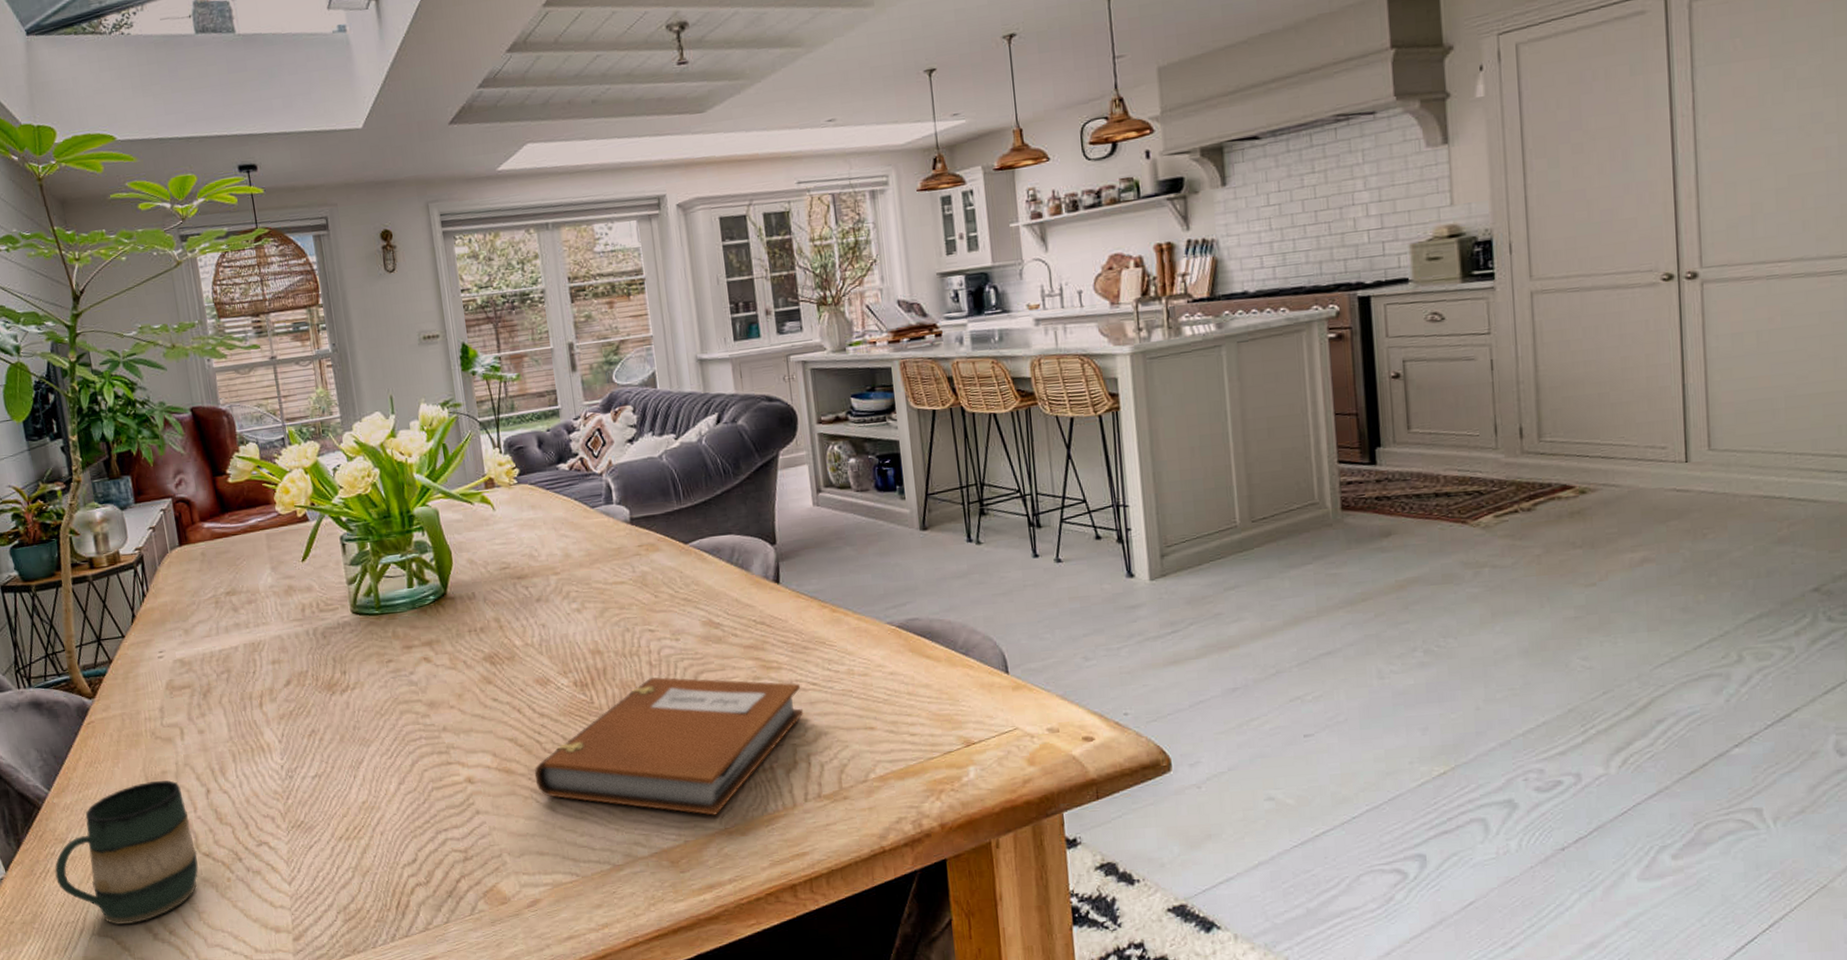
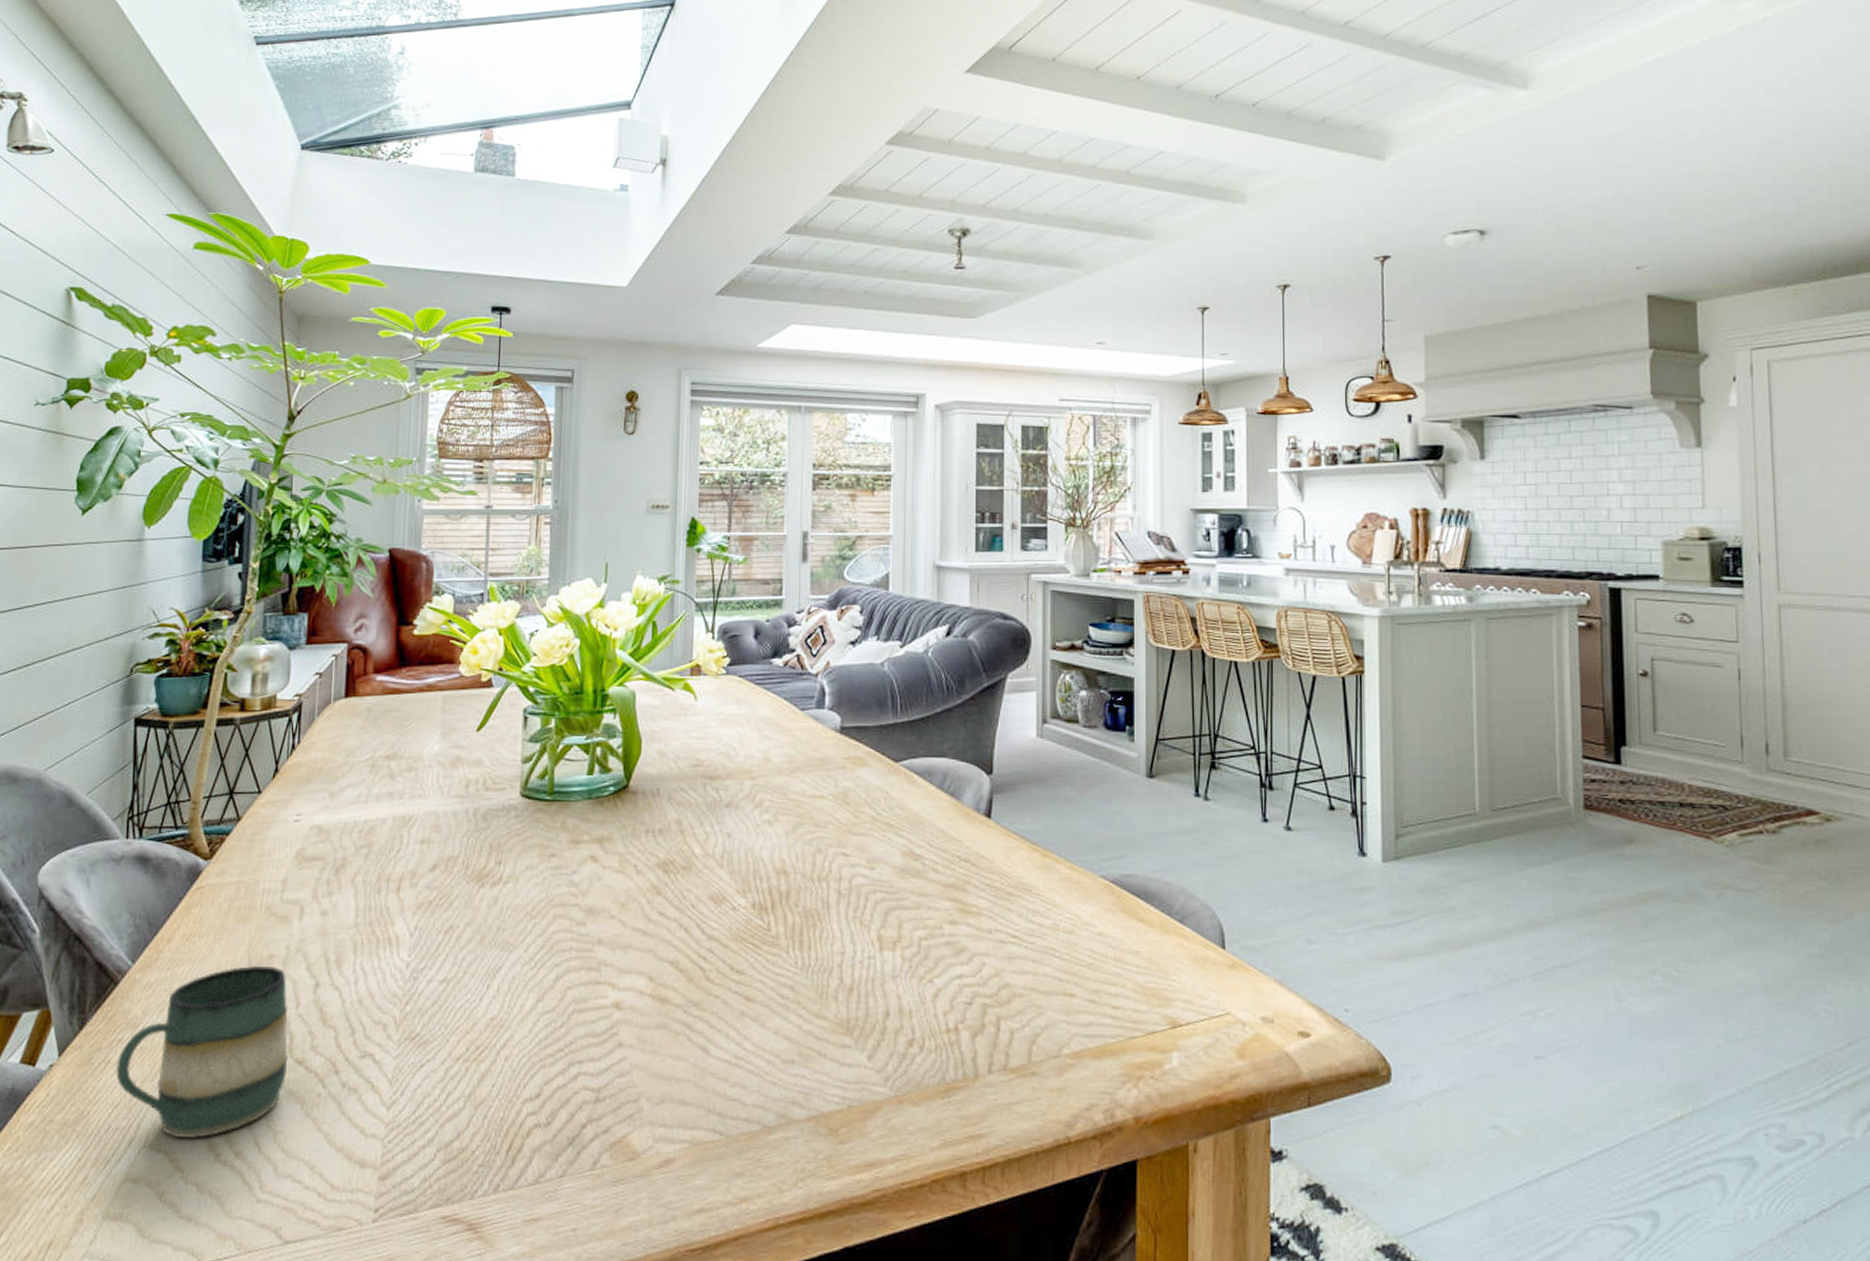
notebook: present [534,677,804,816] -> none [691,909,1000,1078]

